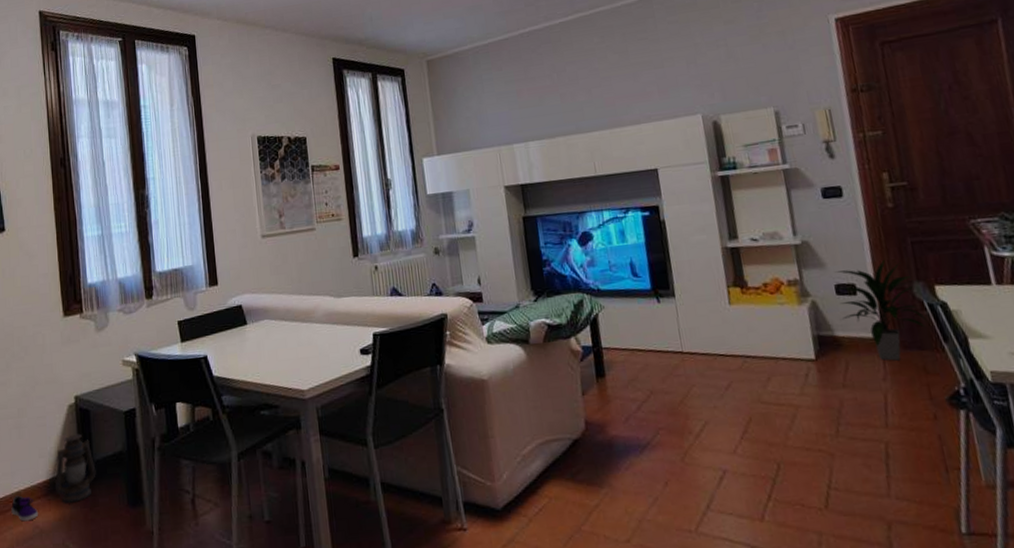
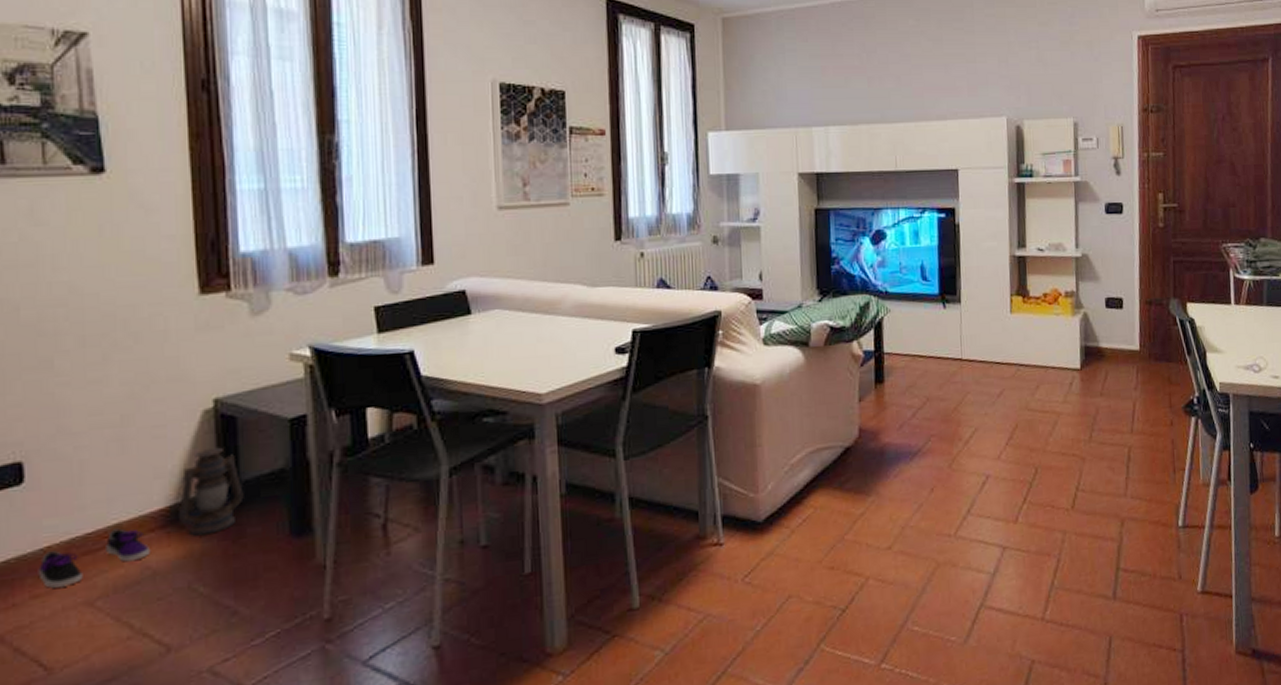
indoor plant: present [834,259,928,361] -> none [1106,276,1177,372]

